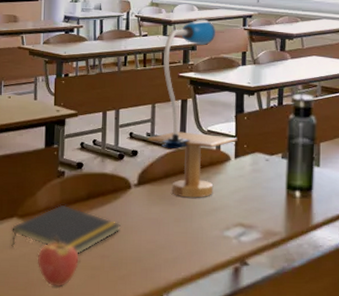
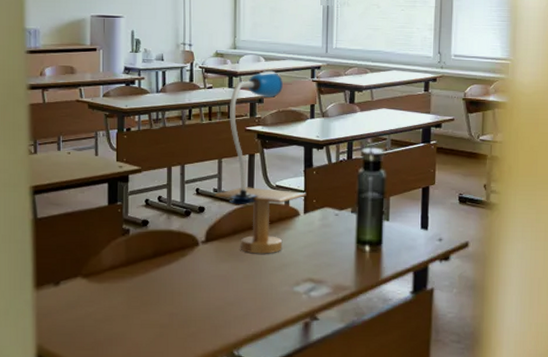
notepad: present [11,204,121,254] -> none [75,263,189,312]
fruit: present [38,236,80,288] -> none [104,295,148,346]

